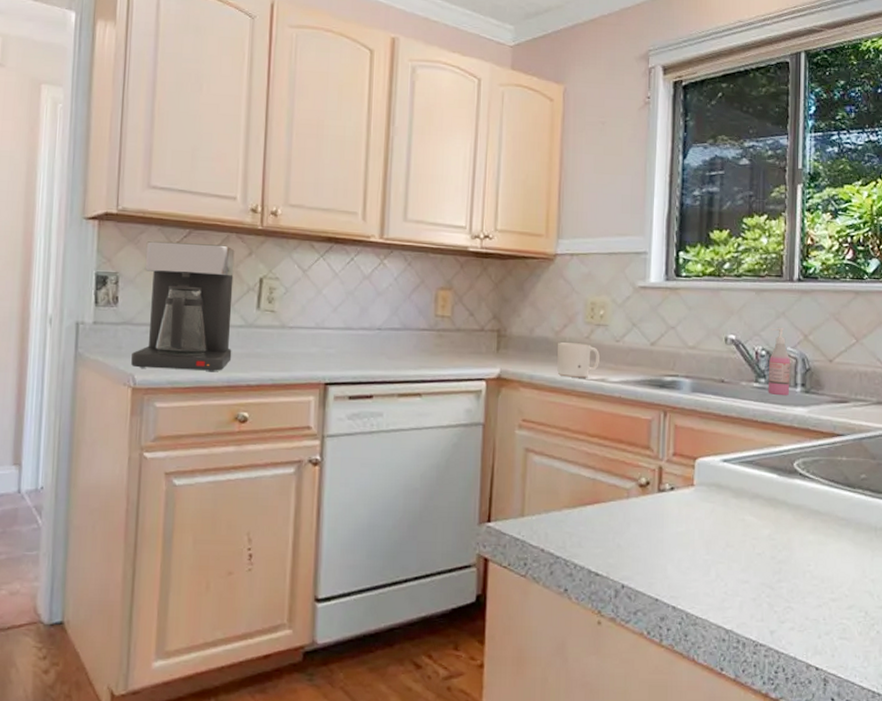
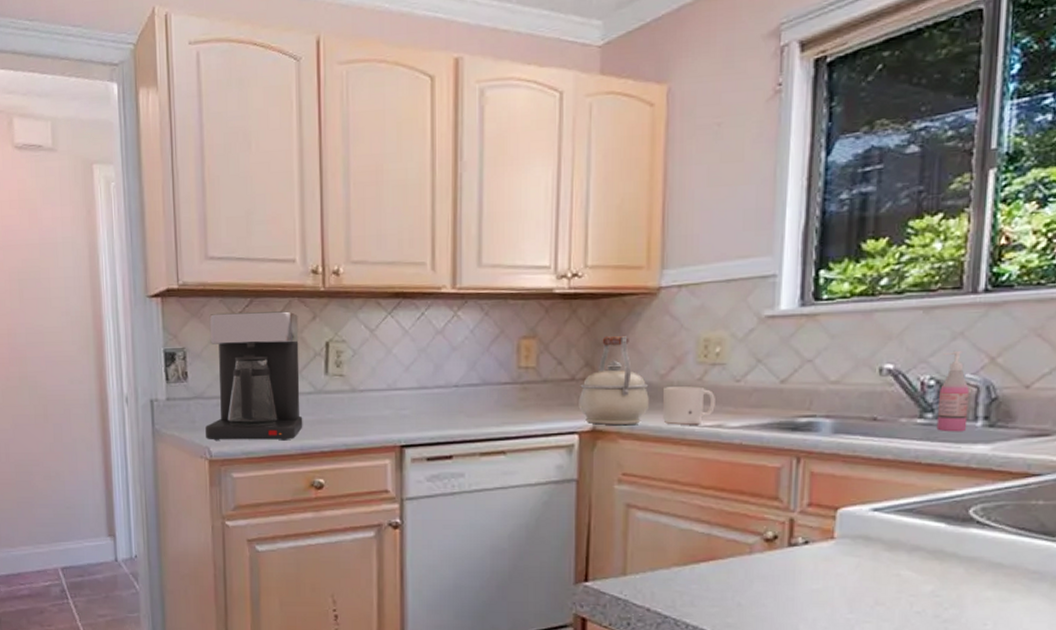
kettle: none [486,292,547,375] -> present [578,335,650,426]

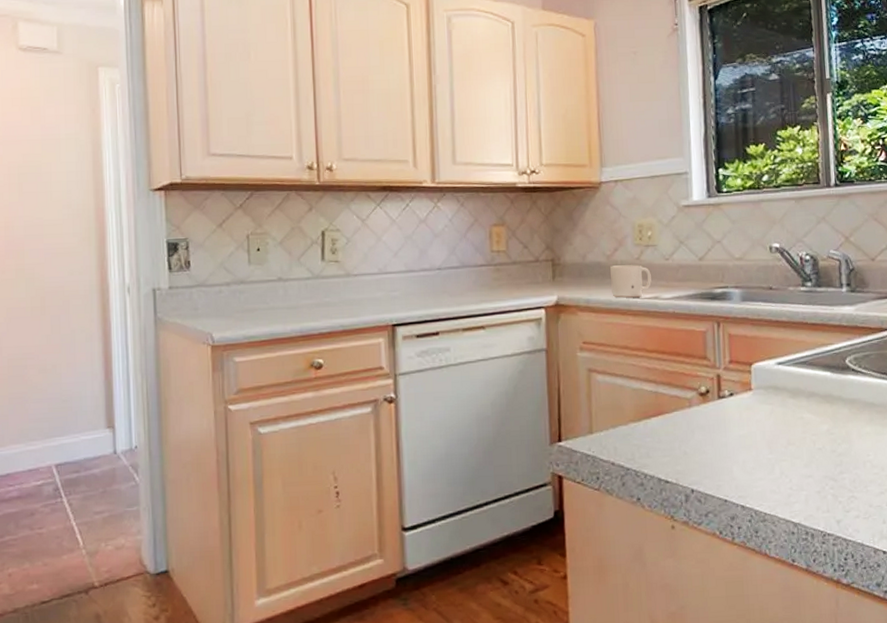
coffee maker: present [205,311,303,441] -> none [208,203,302,326]
kettle: present [578,335,650,426] -> none [543,222,601,300]
soap dispenser: present [936,350,969,432] -> none [813,231,836,297]

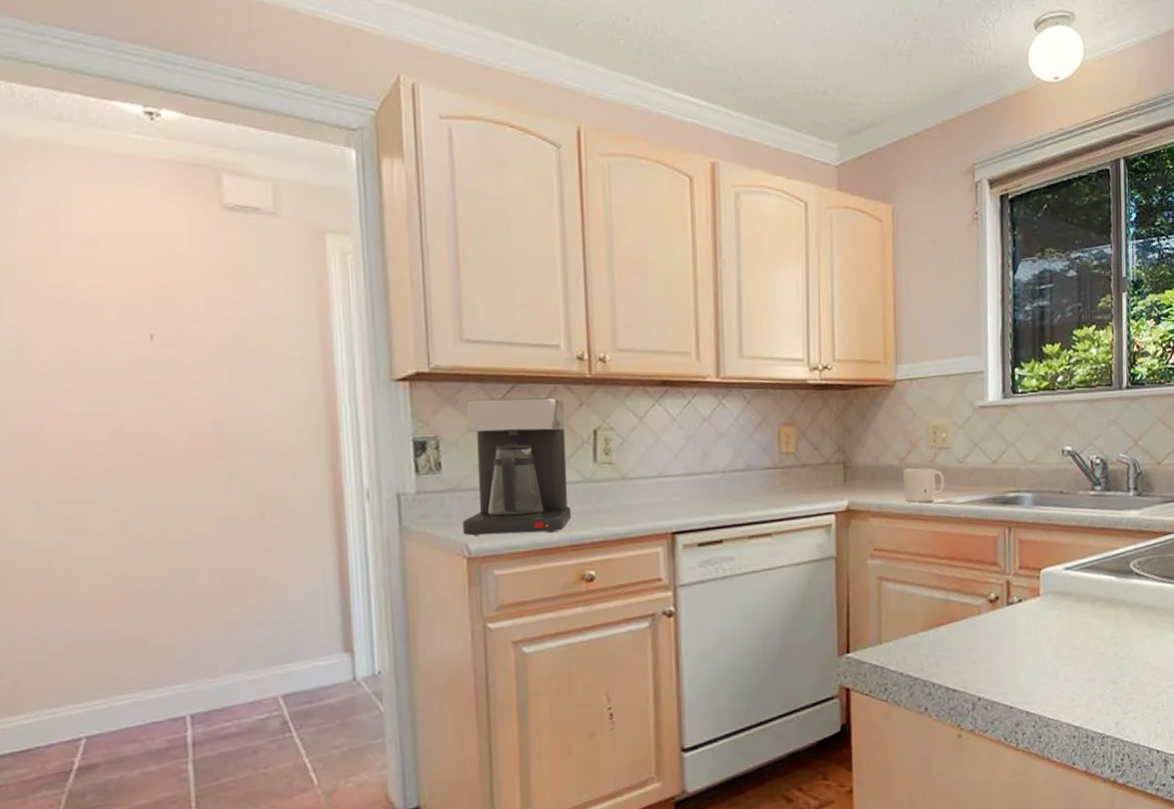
coffee maker: none [208,203,302,326] -> present [463,398,572,536]

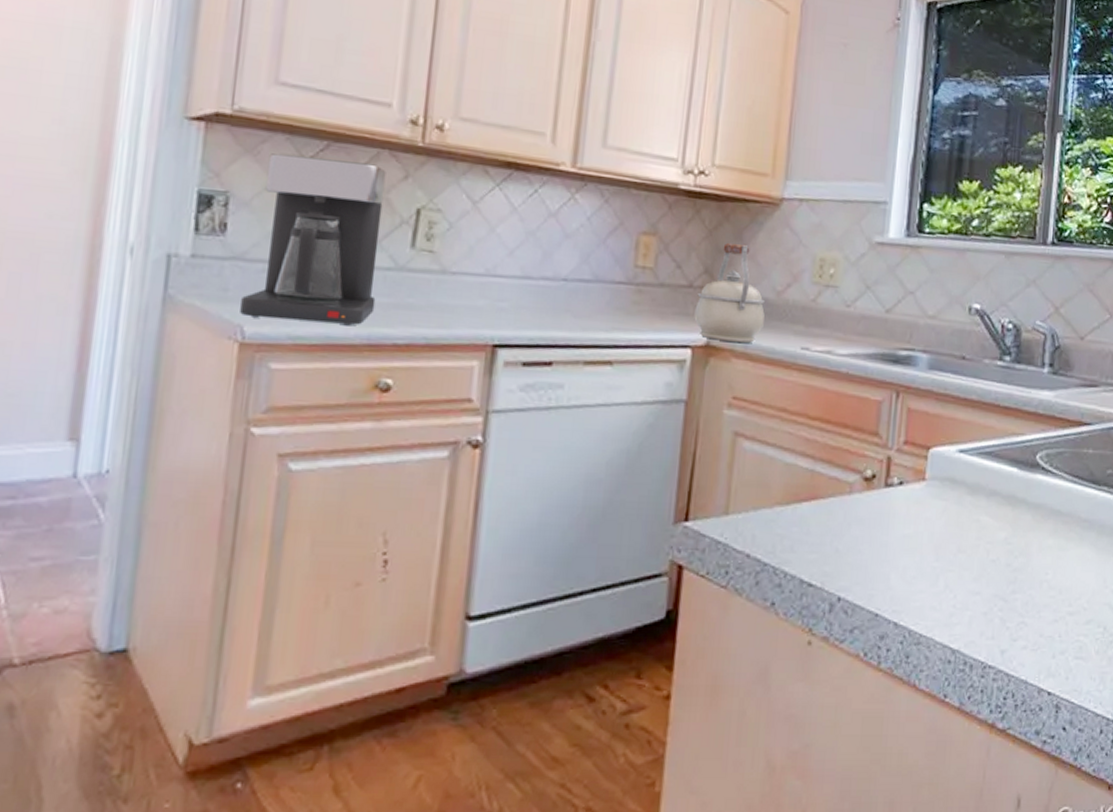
kettle: none [833,422,893,505] -> present [694,242,766,344]
mug: present [902,468,945,503] -> none [776,305,827,349]

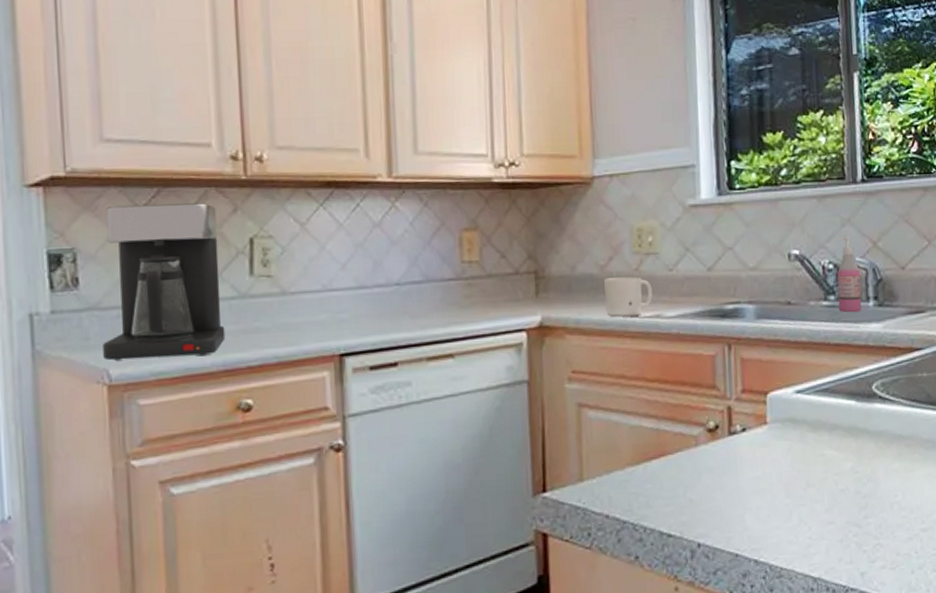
kettle: present [694,242,766,344] -> none [524,225,593,321]
mug: none [776,305,827,349] -> present [603,276,652,317]
soap dispenser: none [1012,297,1039,378] -> present [837,235,862,313]

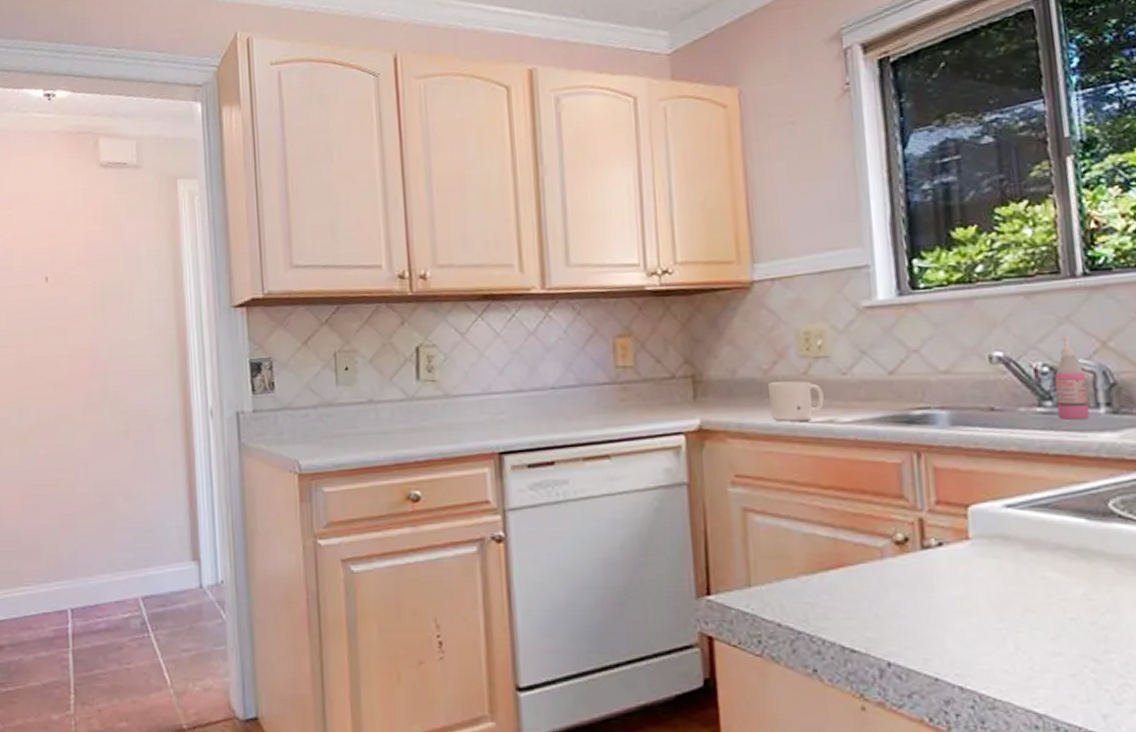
coffee maker: present [103,203,226,361] -> none [294,317,396,453]

